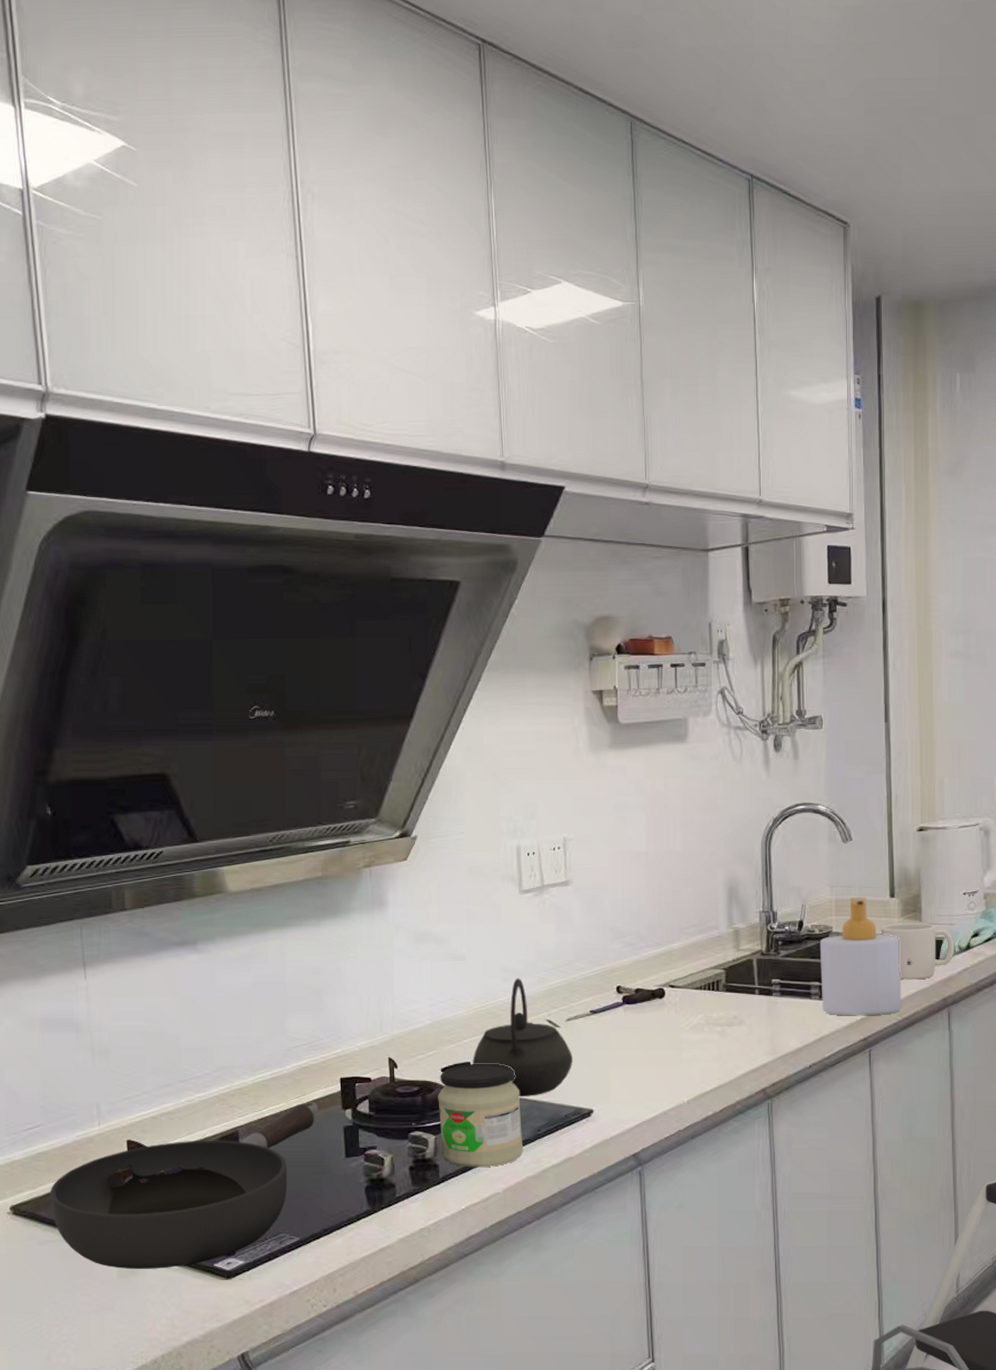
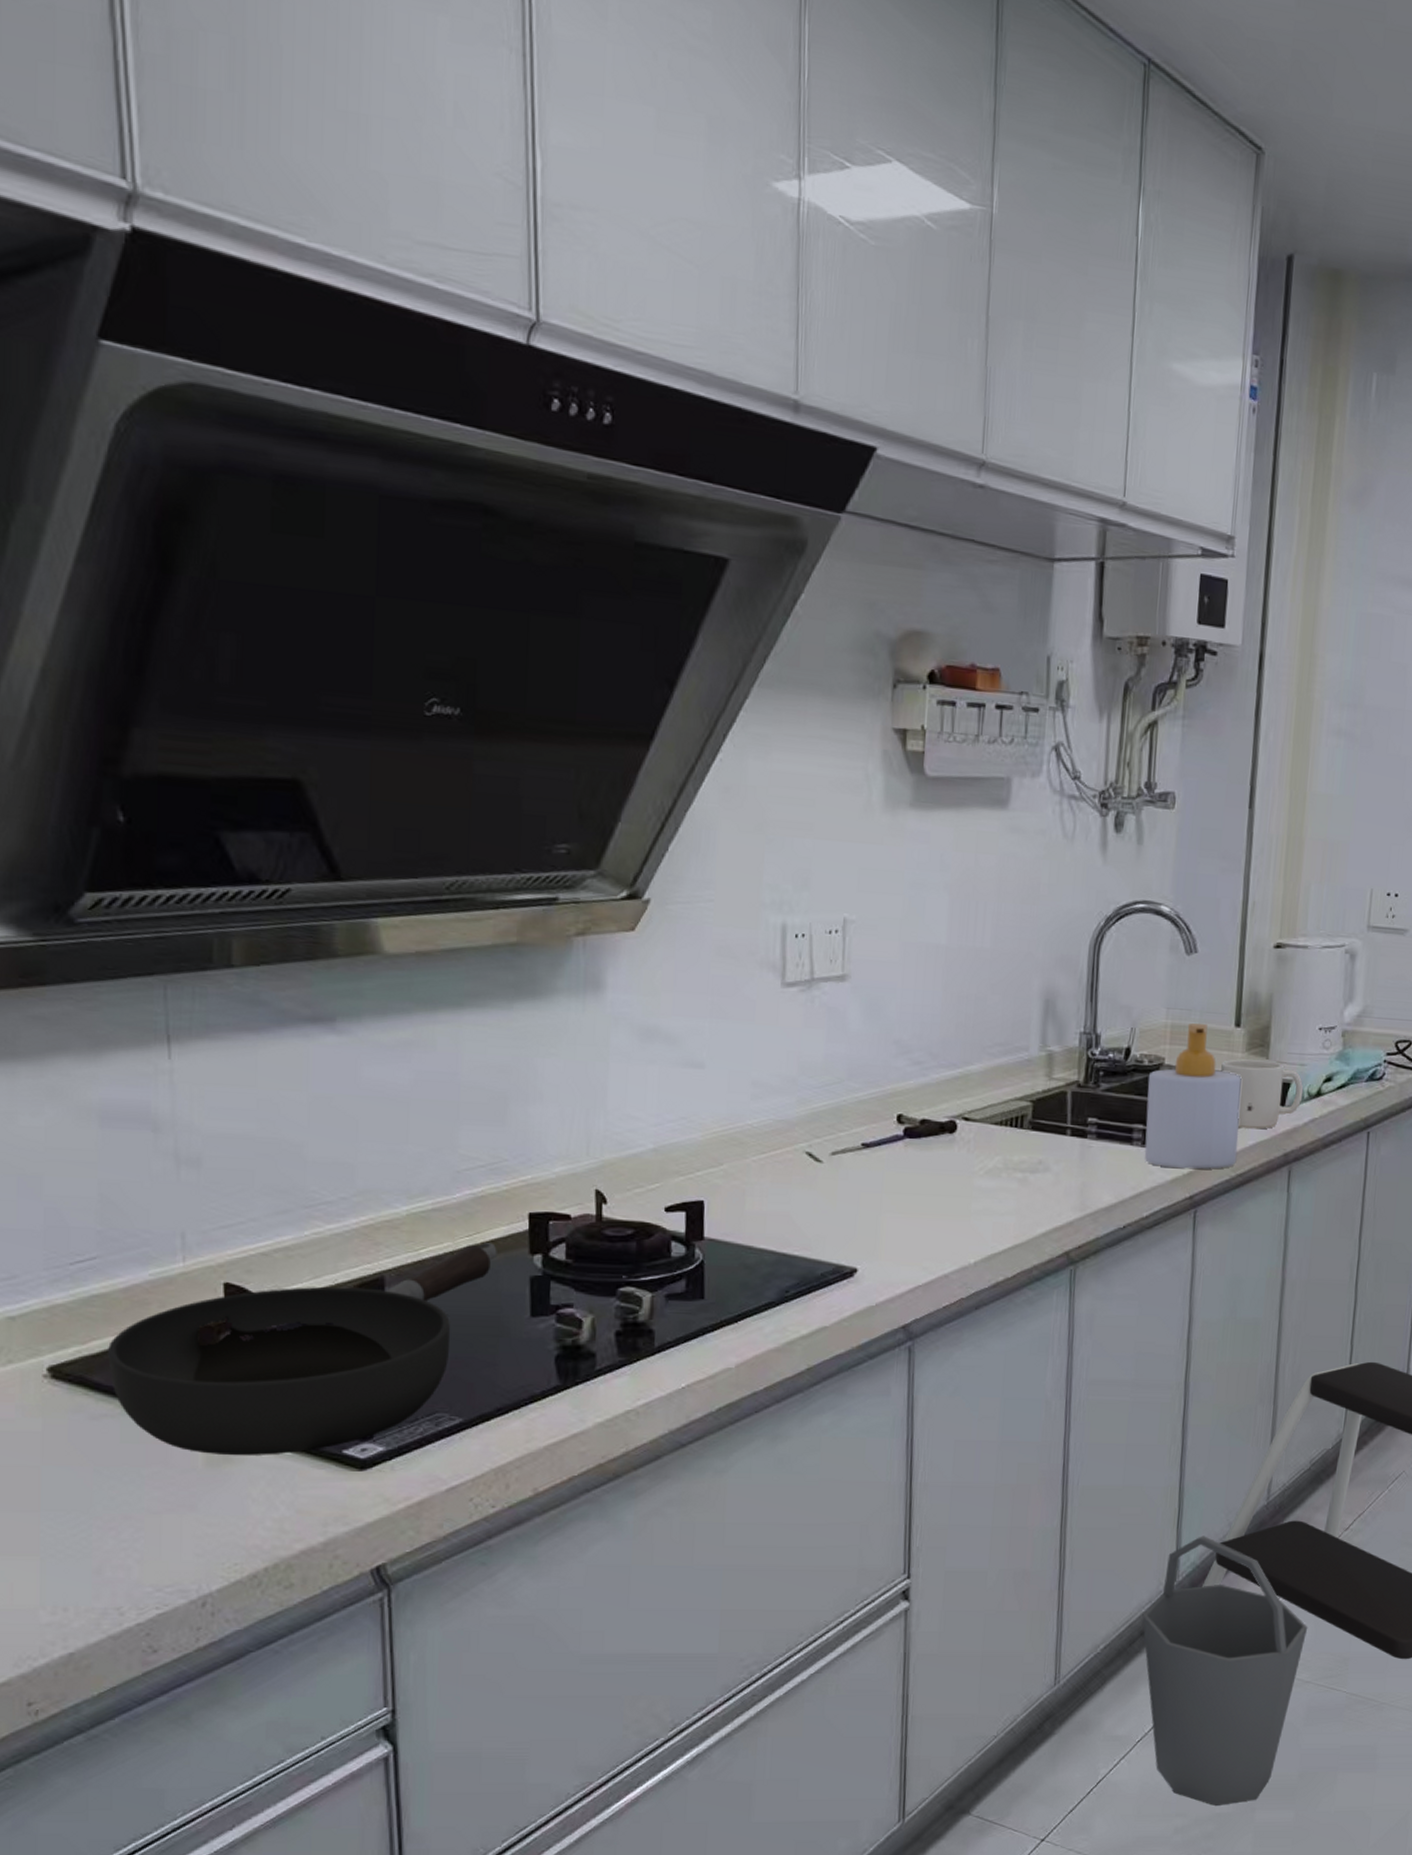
jar: present [438,1063,523,1168] -> none [658,1202,766,1336]
kettle: present [472,978,573,1096] -> none [706,1096,837,1248]

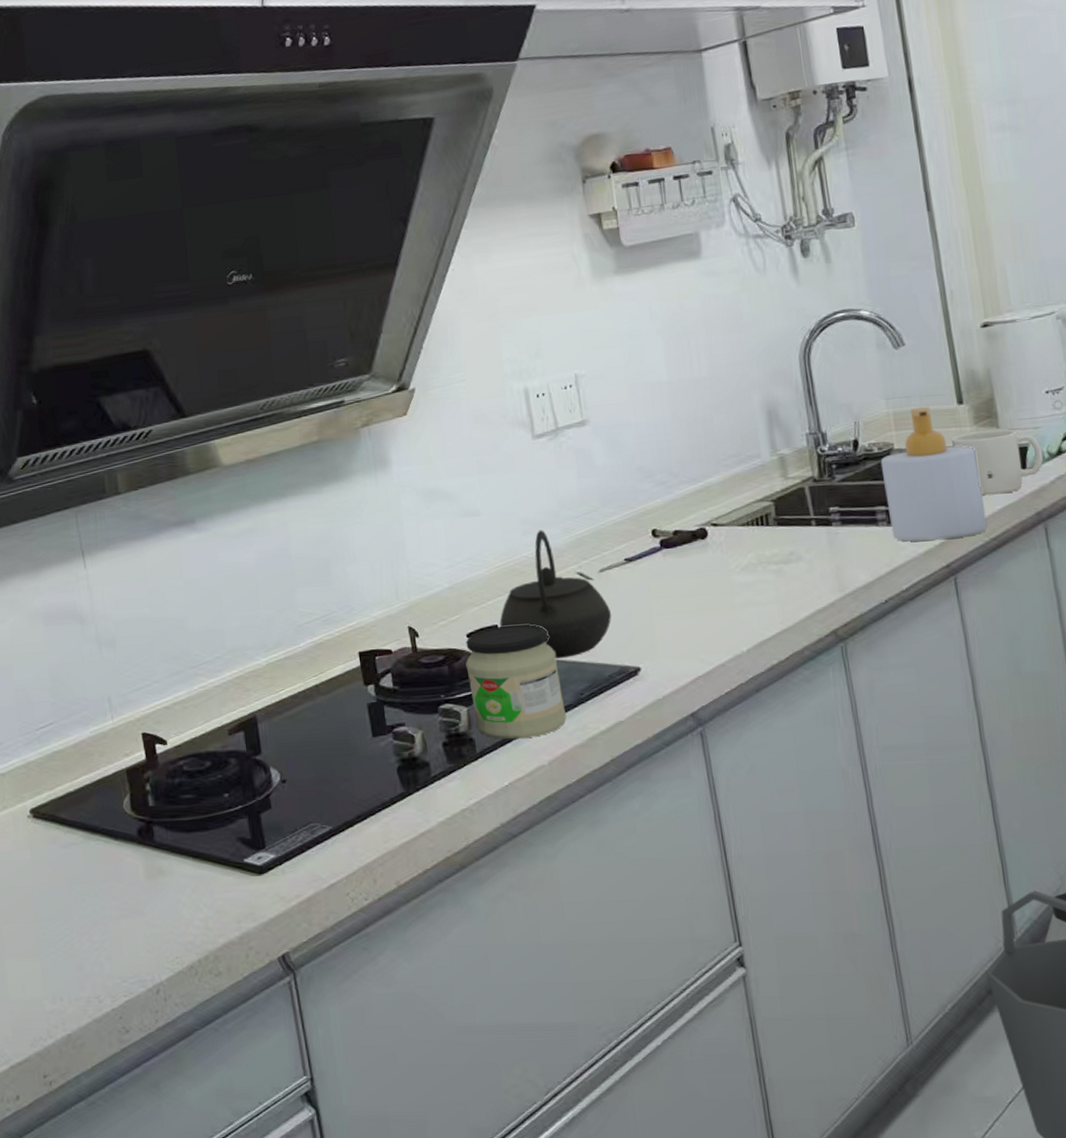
wok: present [108,1243,497,1455] -> none [68,680,339,869]
jar: none [658,1202,766,1336] -> present [466,624,567,740]
kettle: none [706,1096,837,1248] -> present [499,530,612,658]

